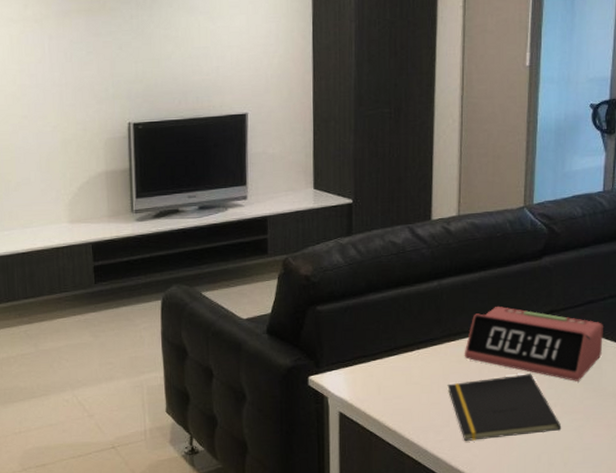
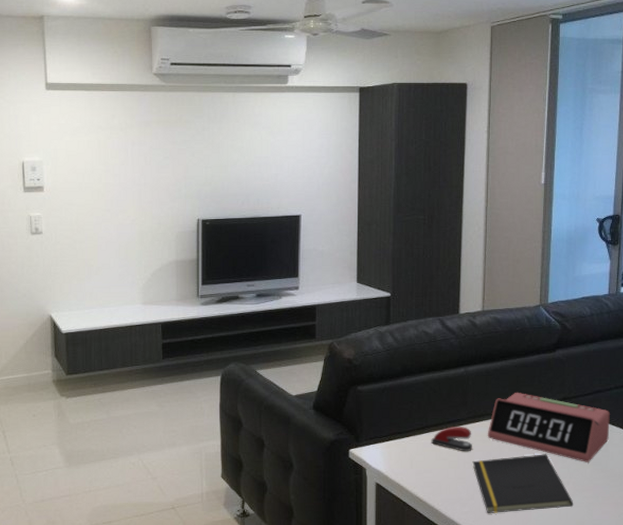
stapler: none [400,347,447,375] -> present [431,427,472,452]

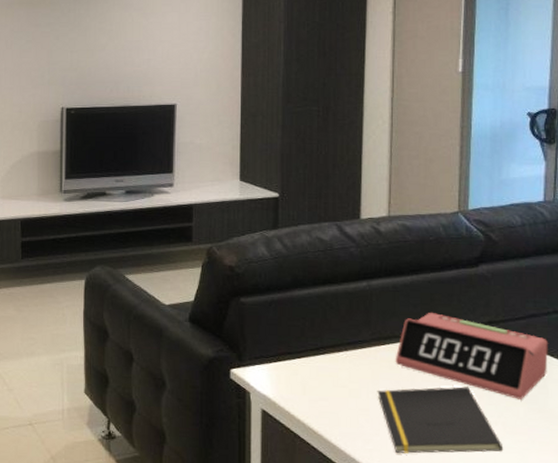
stapler: present [431,427,472,452] -> none [327,349,377,379]

